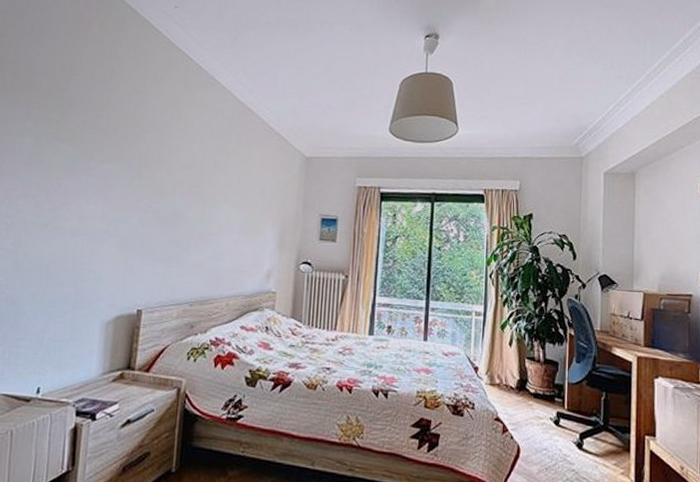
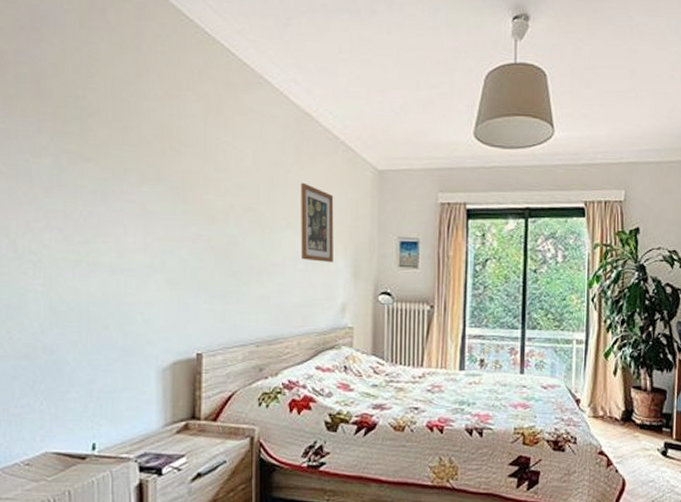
wall art: none [234,165,267,234] -> present [300,182,334,262]

